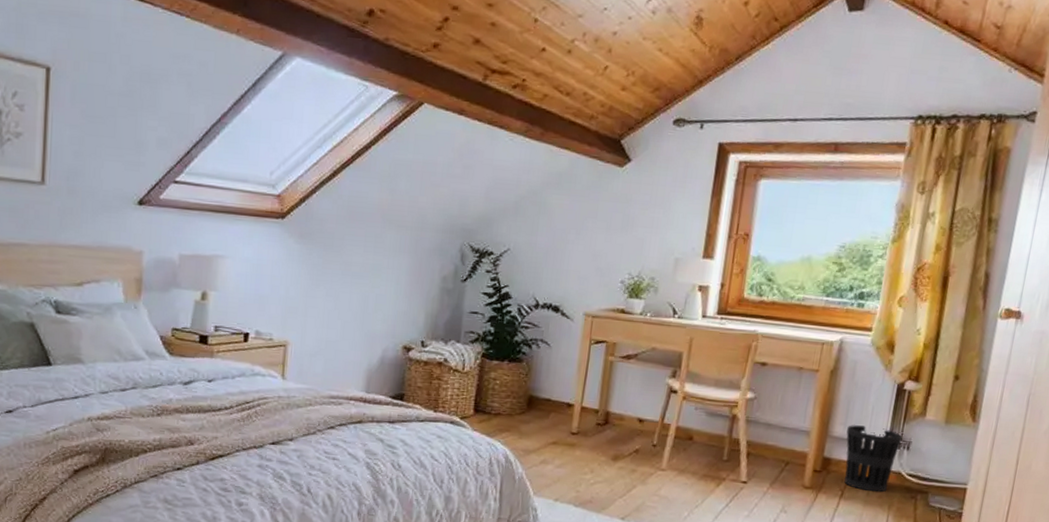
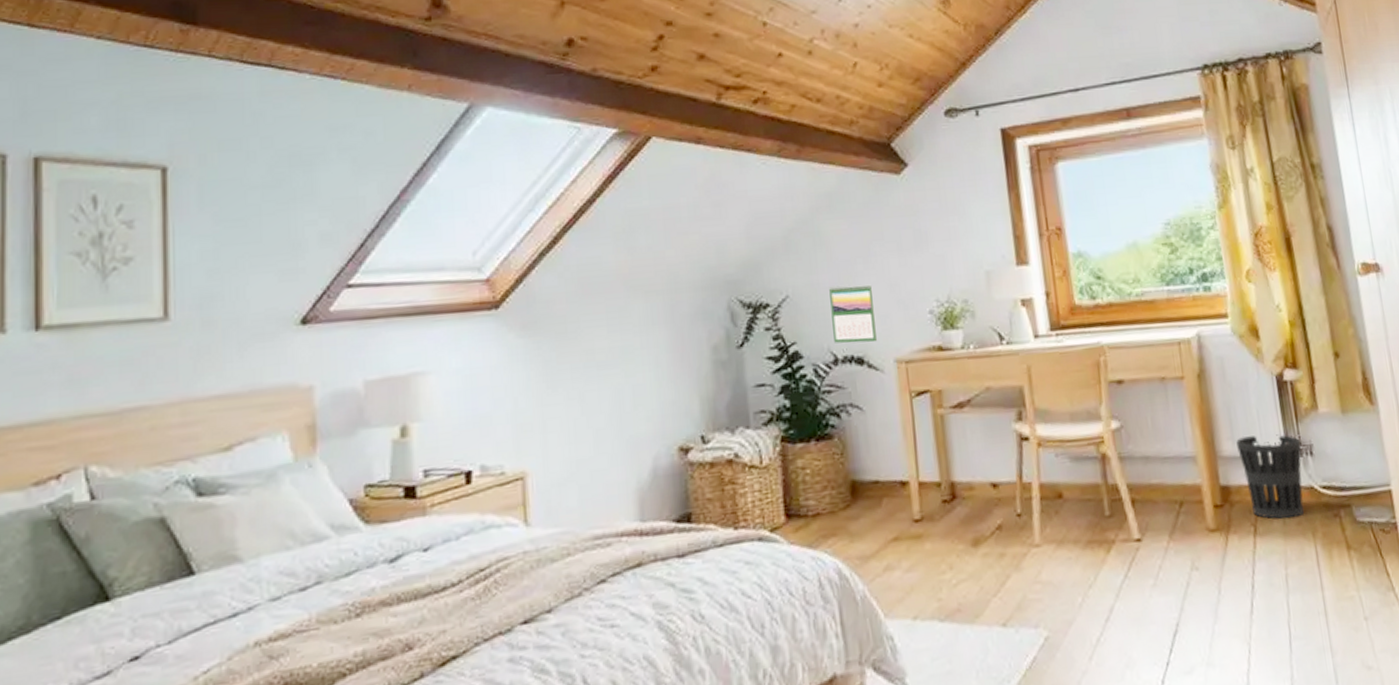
calendar: none [539,247,579,297] -> present [829,284,878,344]

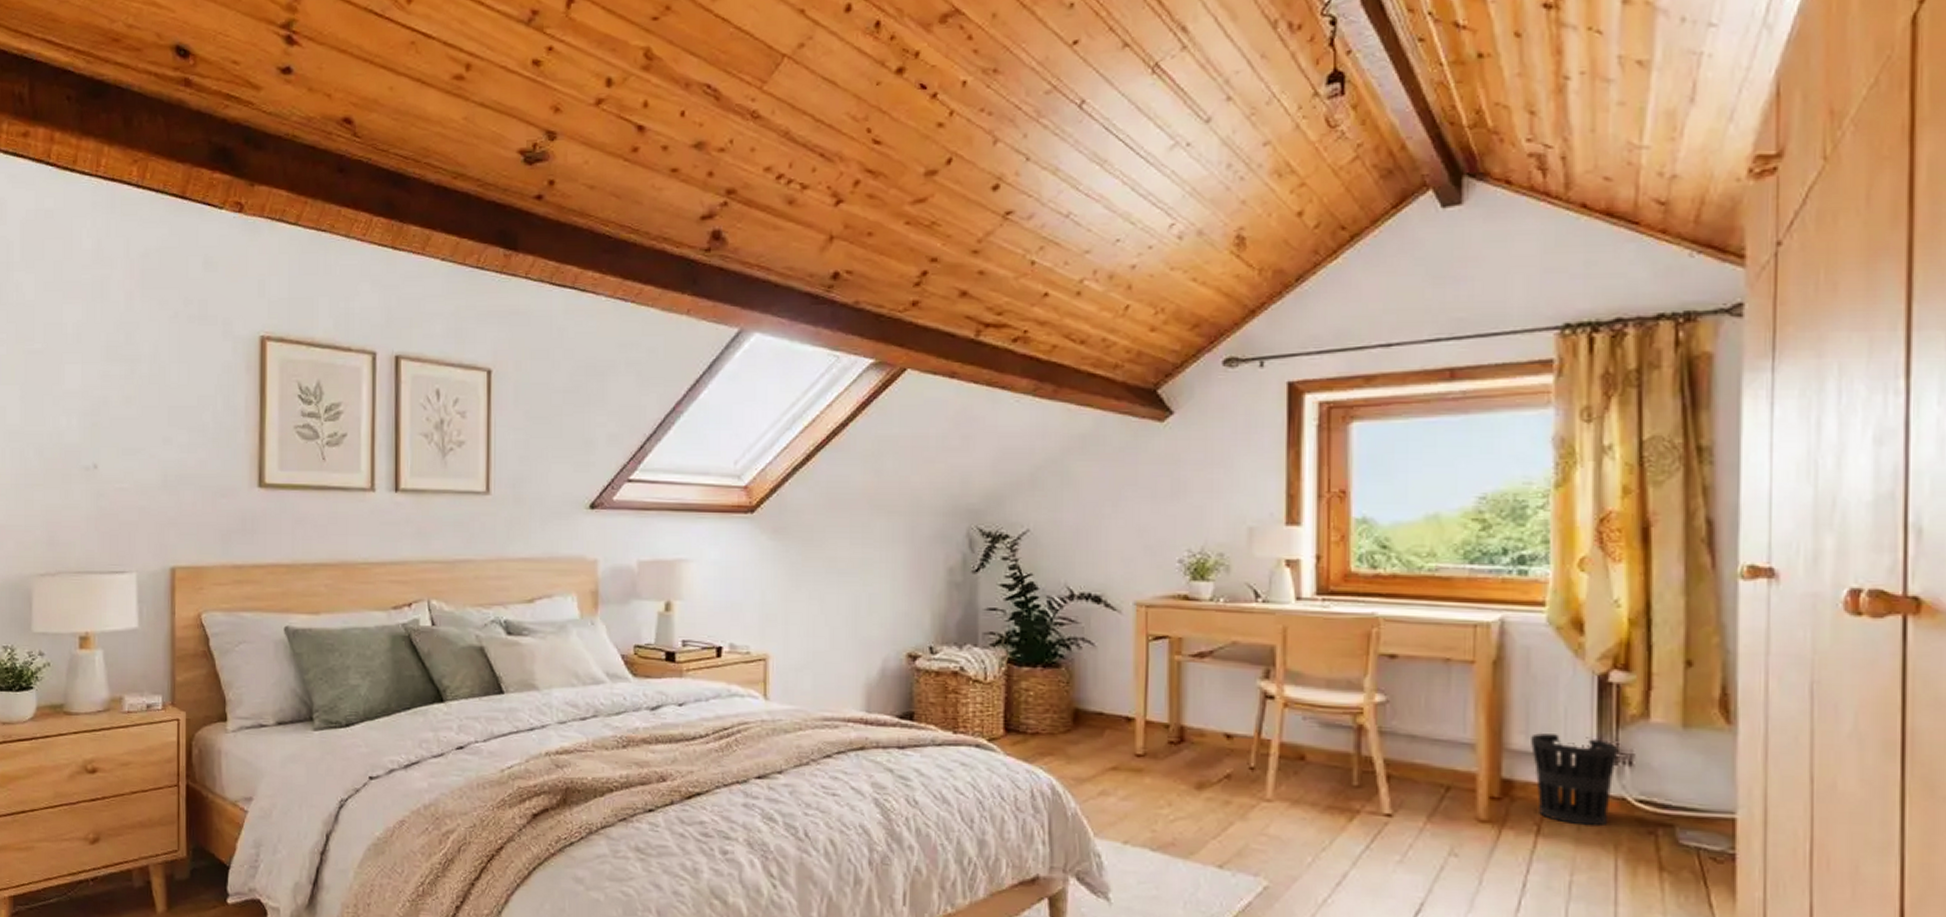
calendar: present [829,284,878,344] -> none [1072,525,1119,584]

